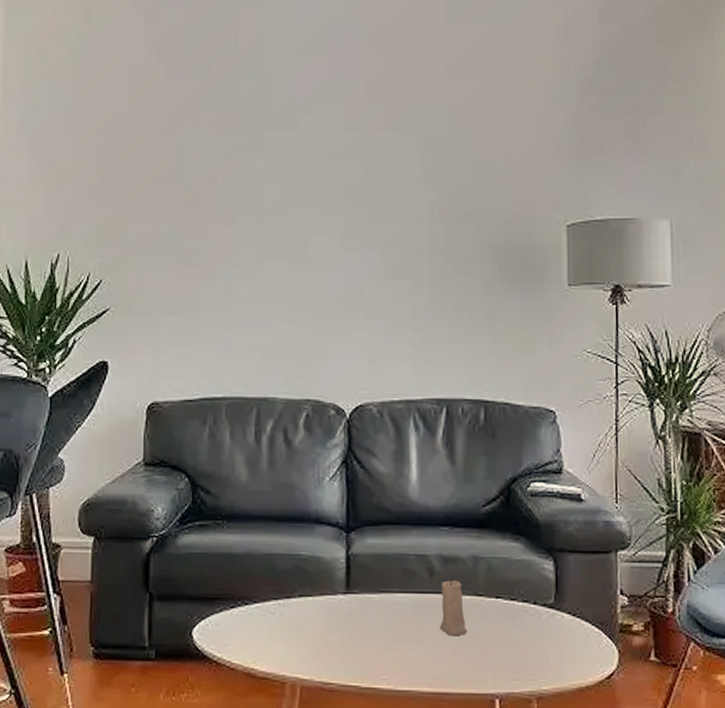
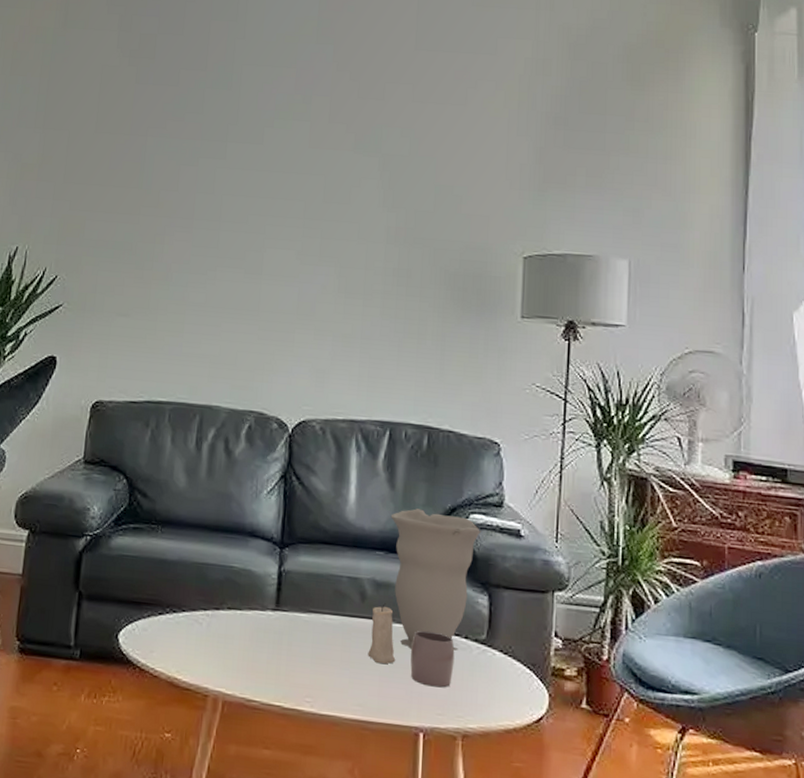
decorative vase: none [453,482,543,618] -> present [390,509,482,651]
mug: none [482,600,525,654] -> present [410,630,455,688]

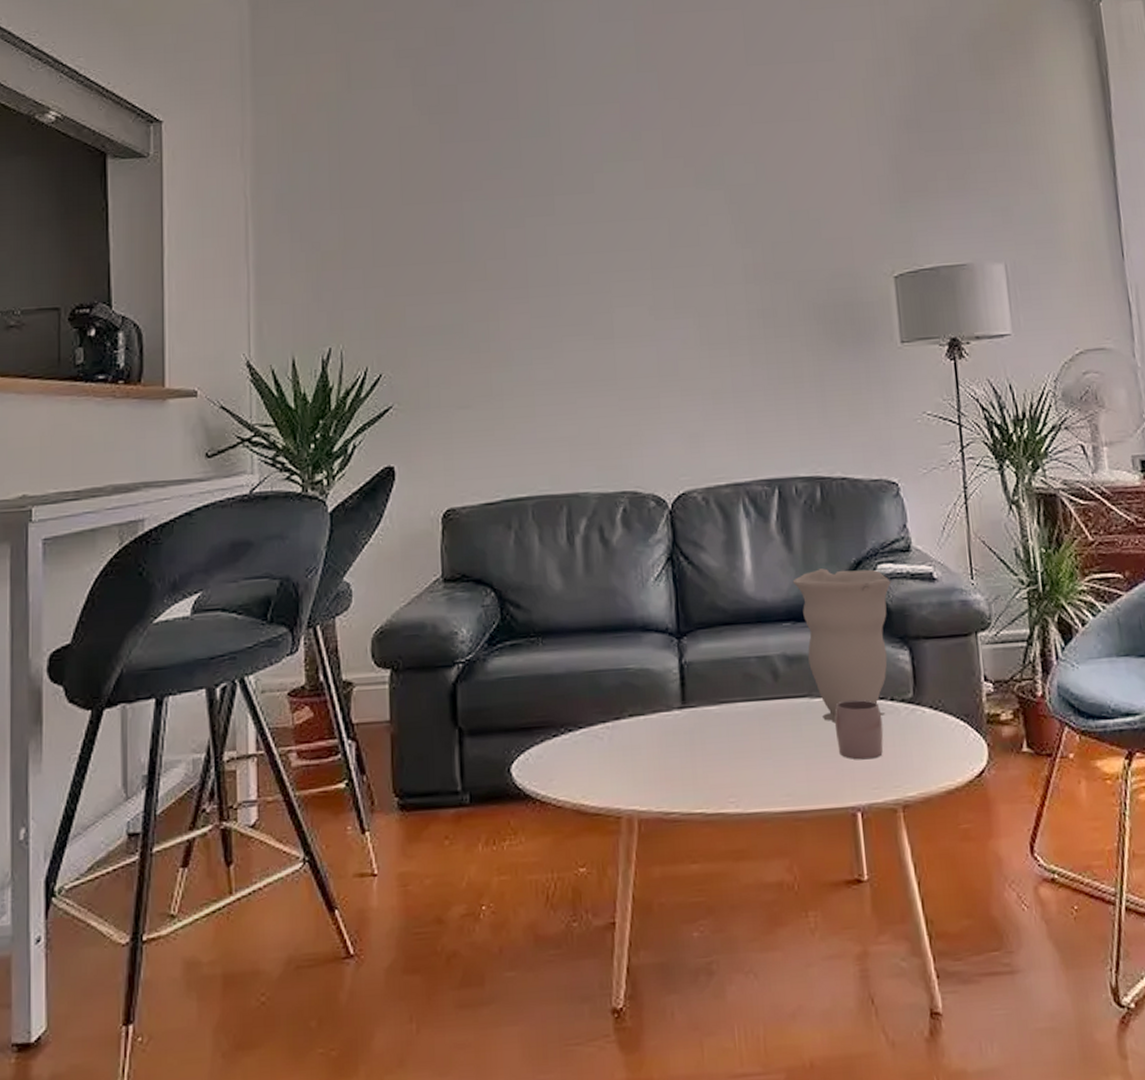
candle: present [368,603,396,665] -> none [788,678,821,746]

